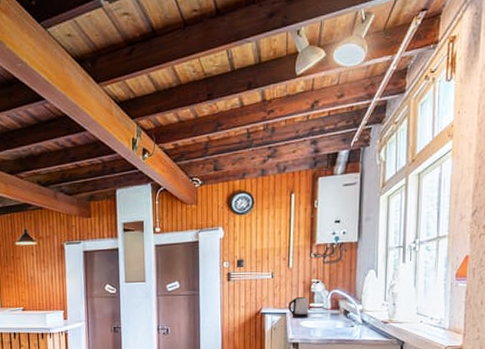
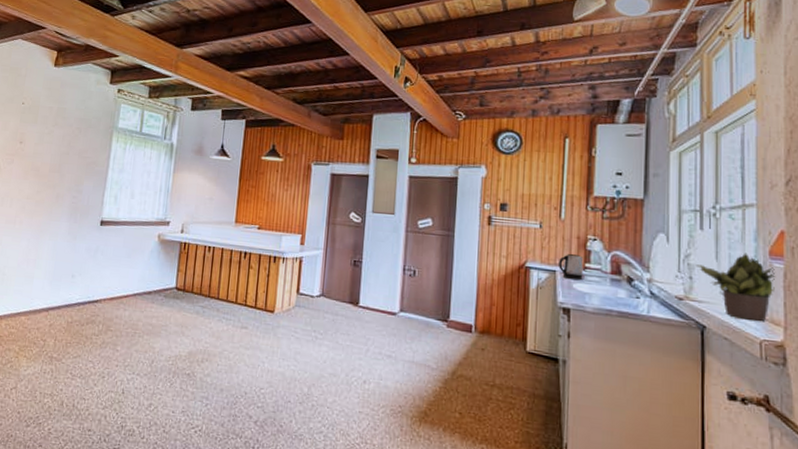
potted plant: none [398,277,460,332] -> present [696,252,776,321]

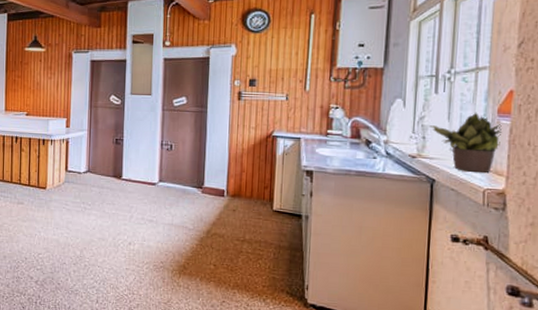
kettle: present [559,253,584,281] -> none [303,121,326,146]

